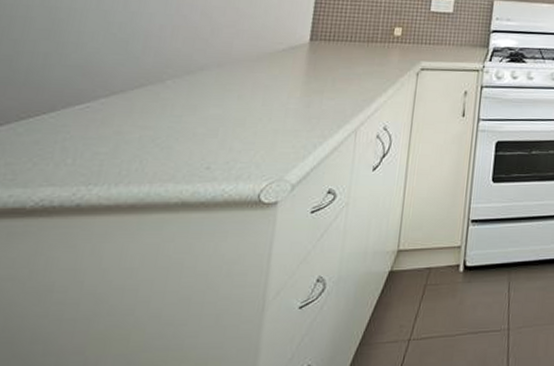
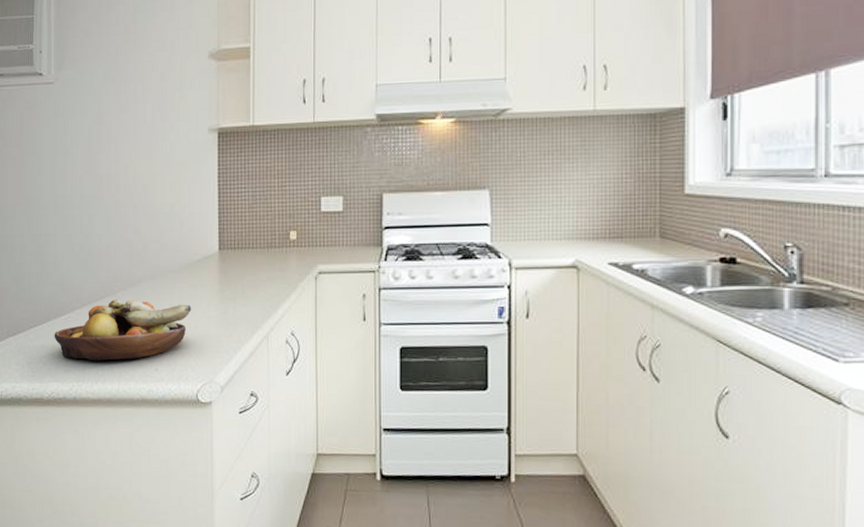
fruit bowl: none [58,87,267,159] -> present [54,299,192,361]

